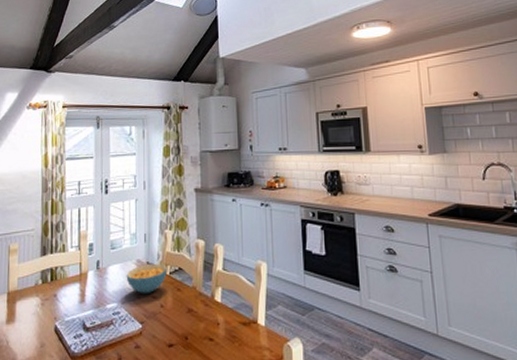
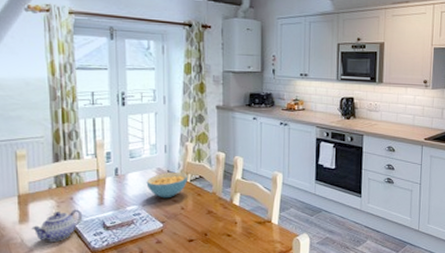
teapot: none [17,307,65,345] -> present [31,209,83,242]

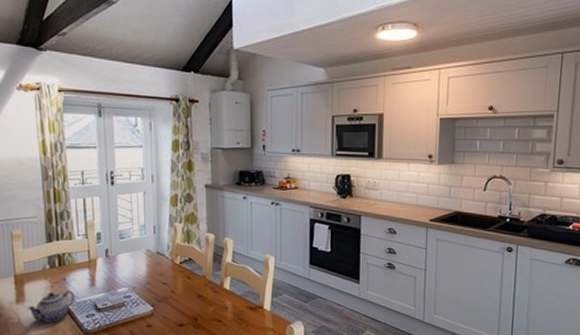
cereal bowl: present [146,172,189,198] -> none [136,254,178,281]

